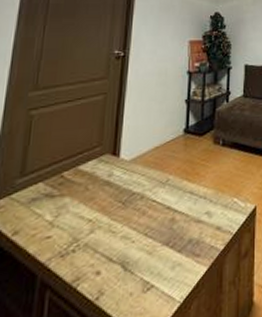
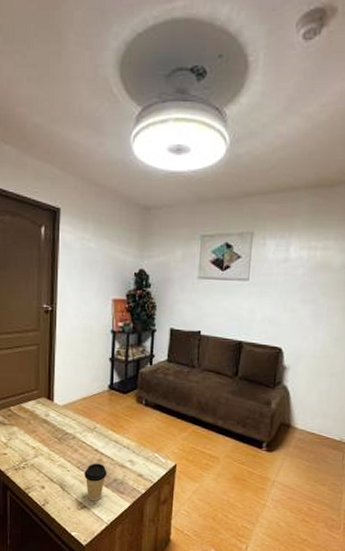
coffee cup: none [153,223,181,276] -> present [84,463,107,501]

